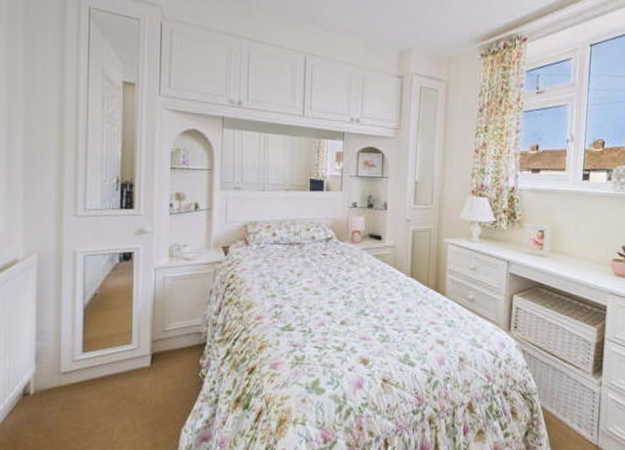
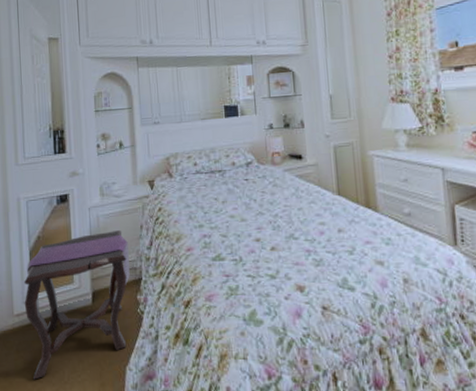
side table: none [73,294,196,439] -> present [24,230,130,380]

